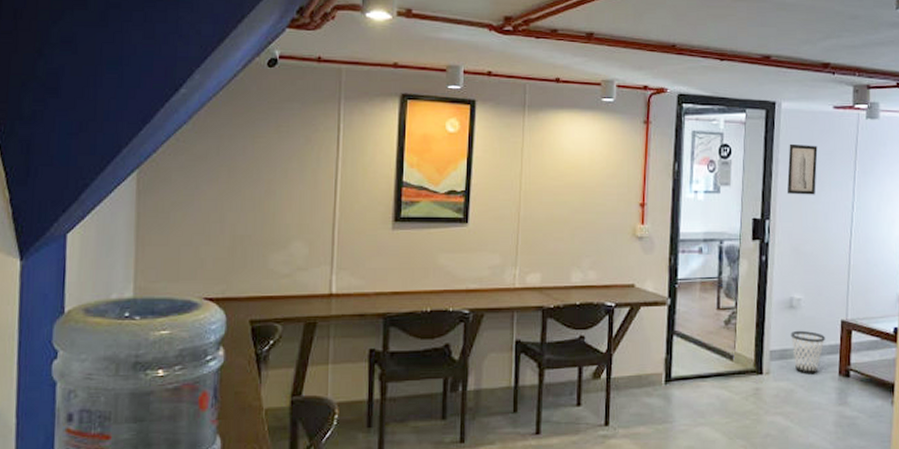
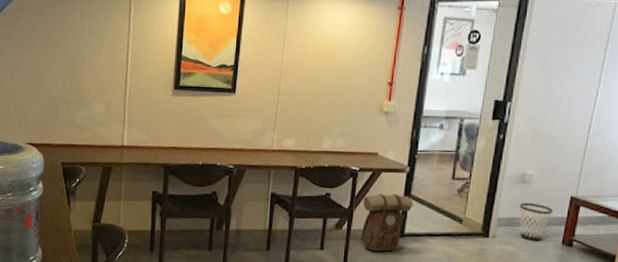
backpack: none [621,331,678,402] -> present [359,194,413,252]
wall art: present [787,143,818,195] -> none [532,31,568,81]

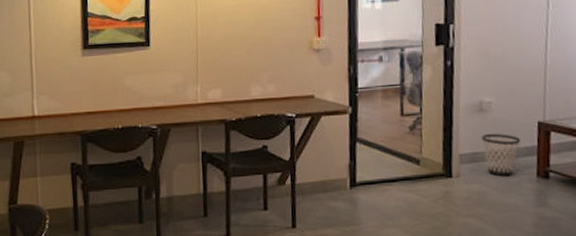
backpack: present [359,194,413,252] -> none [305,139,362,206]

